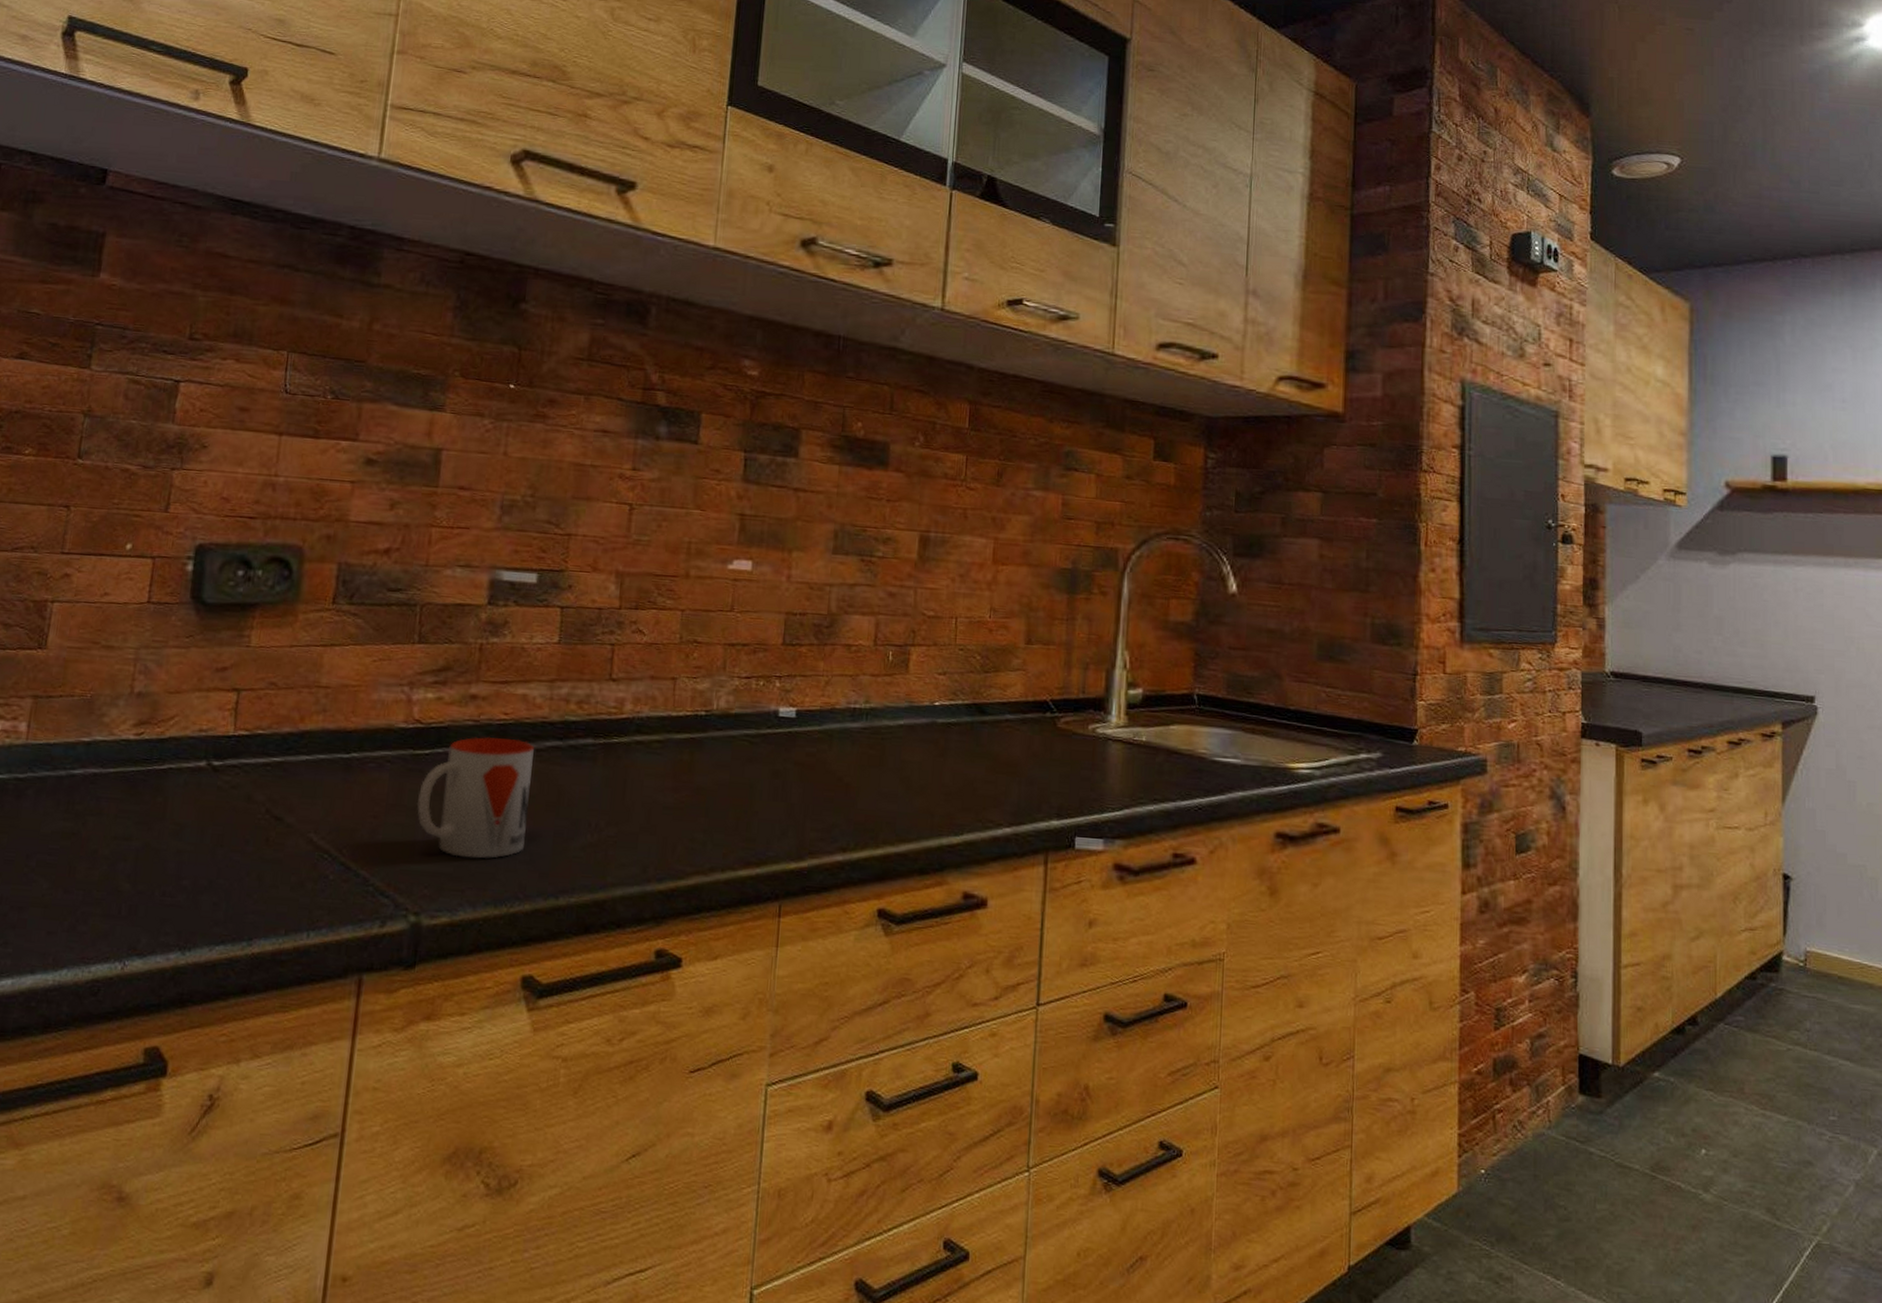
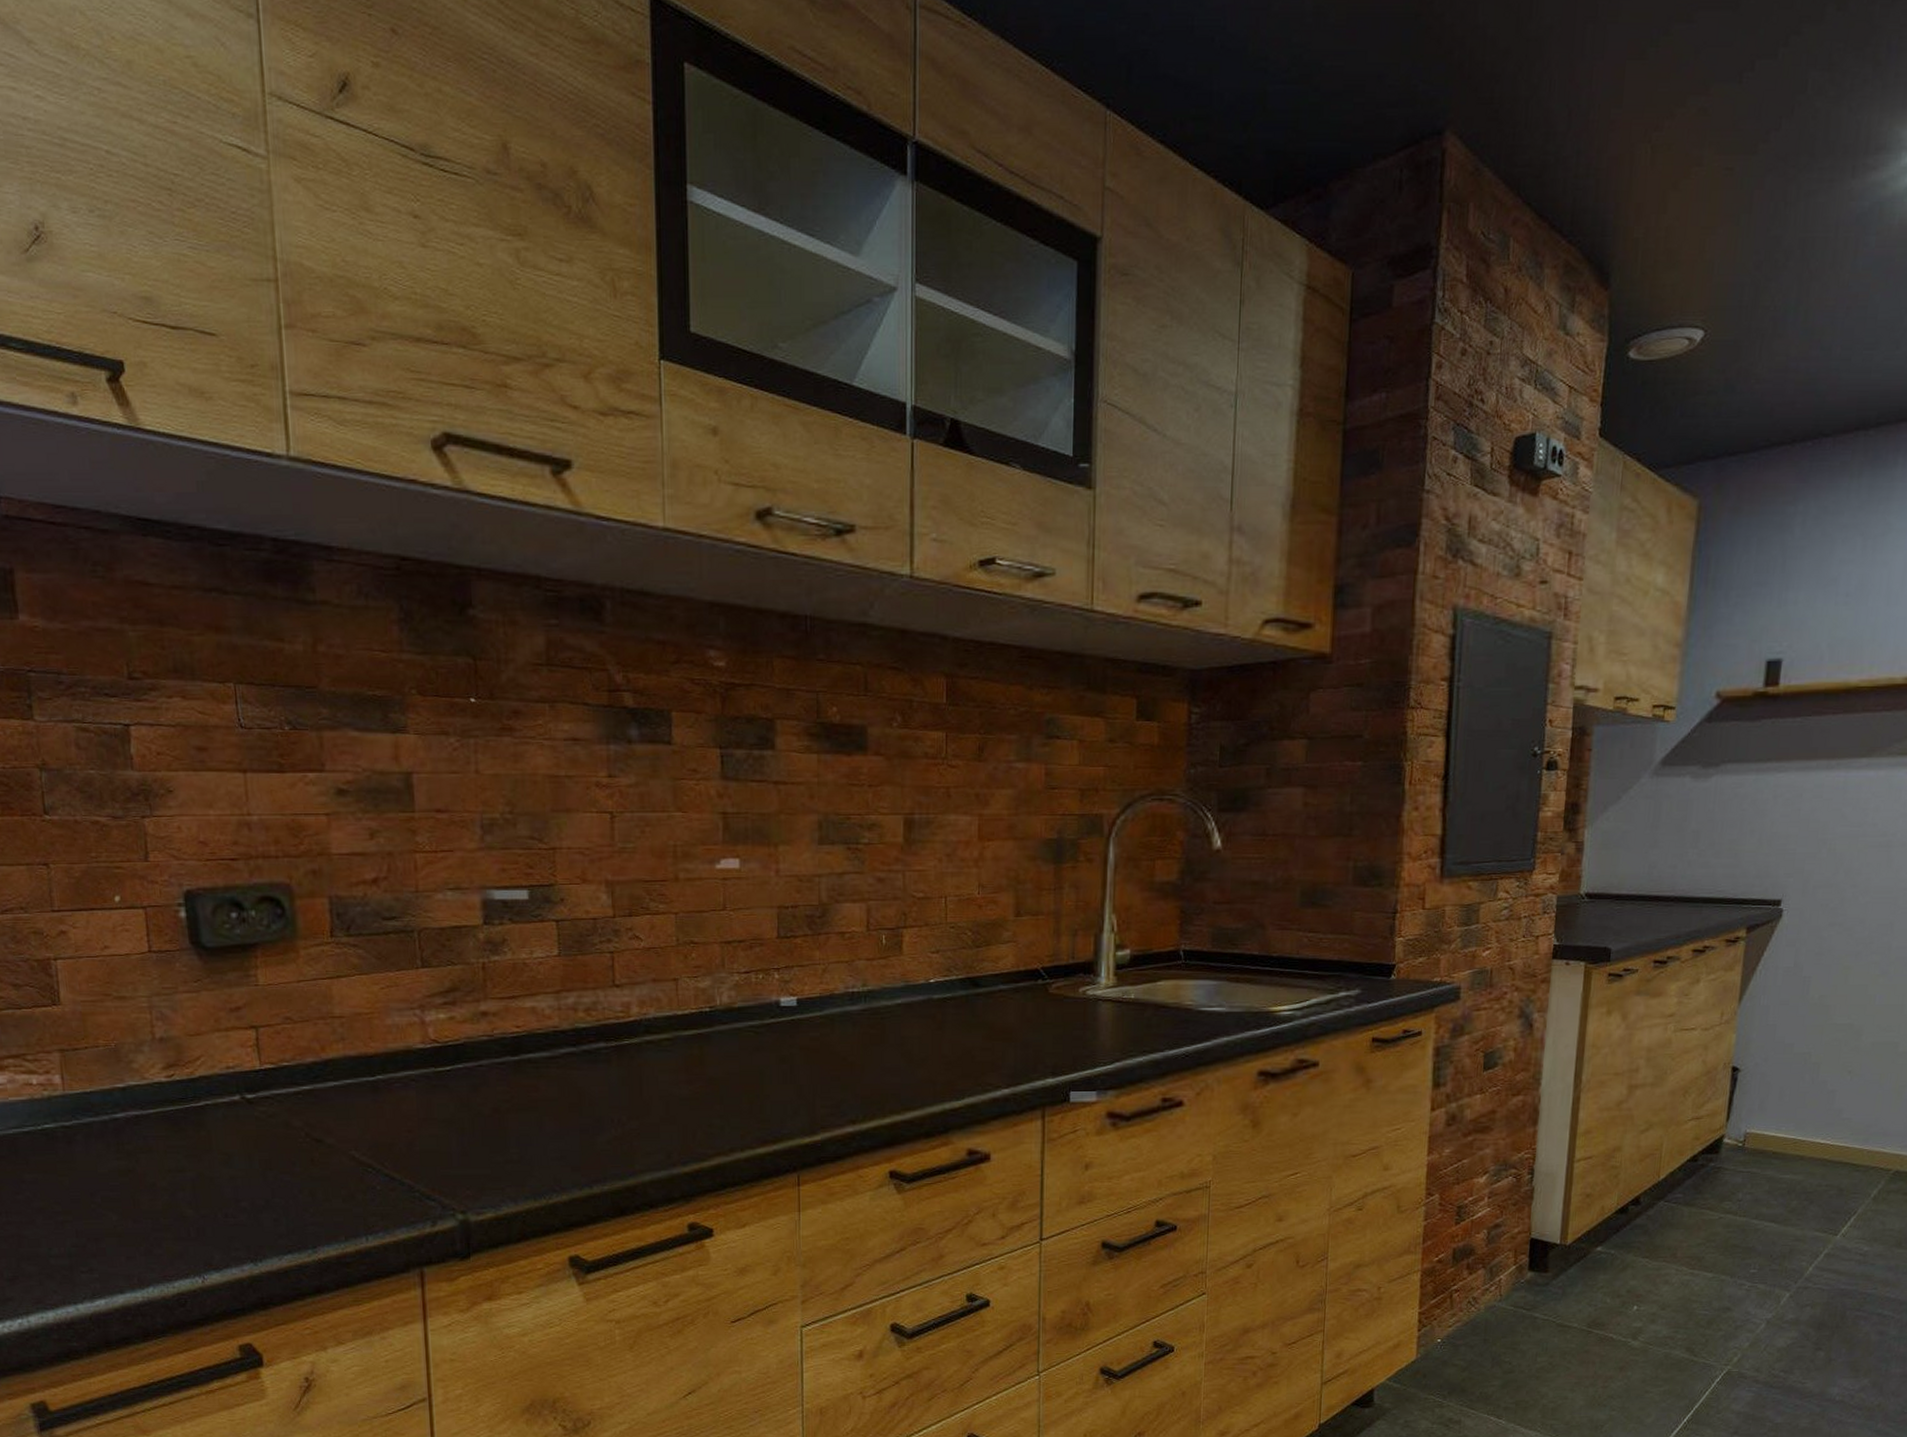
mug: present [416,736,534,859] -> none [446,1049,554,1160]

